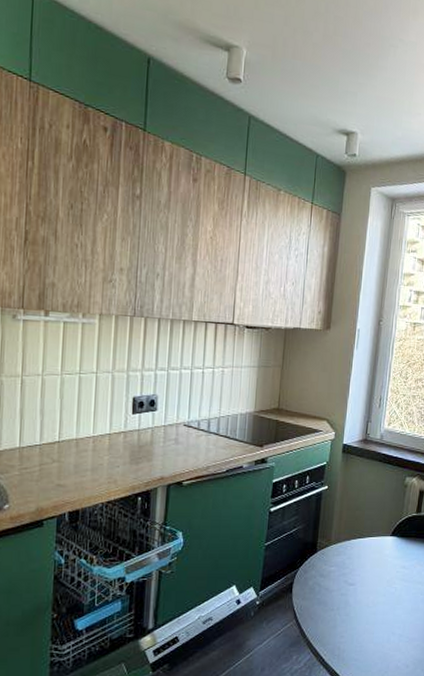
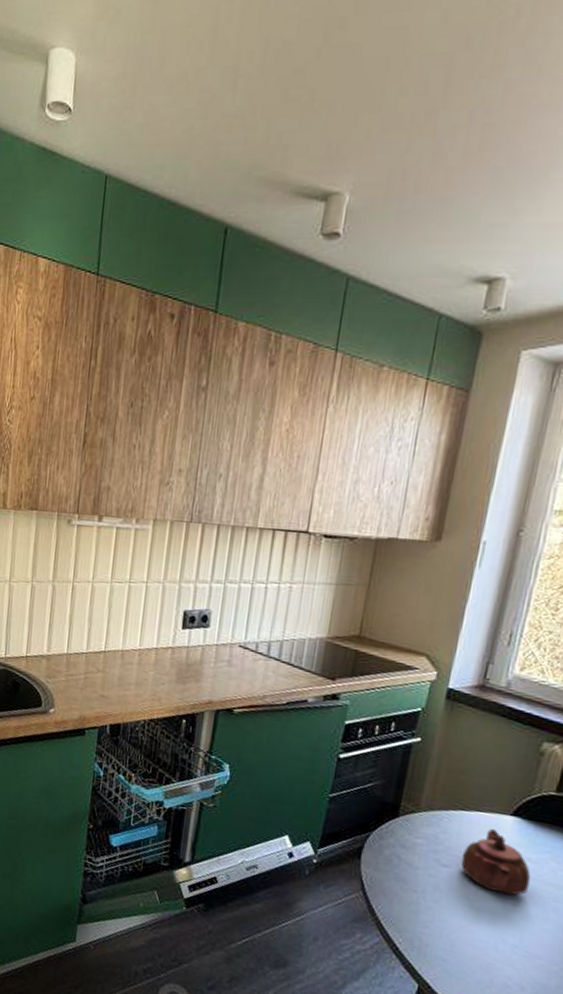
teapot: none [361,548,406,598] -> present [460,828,531,896]

